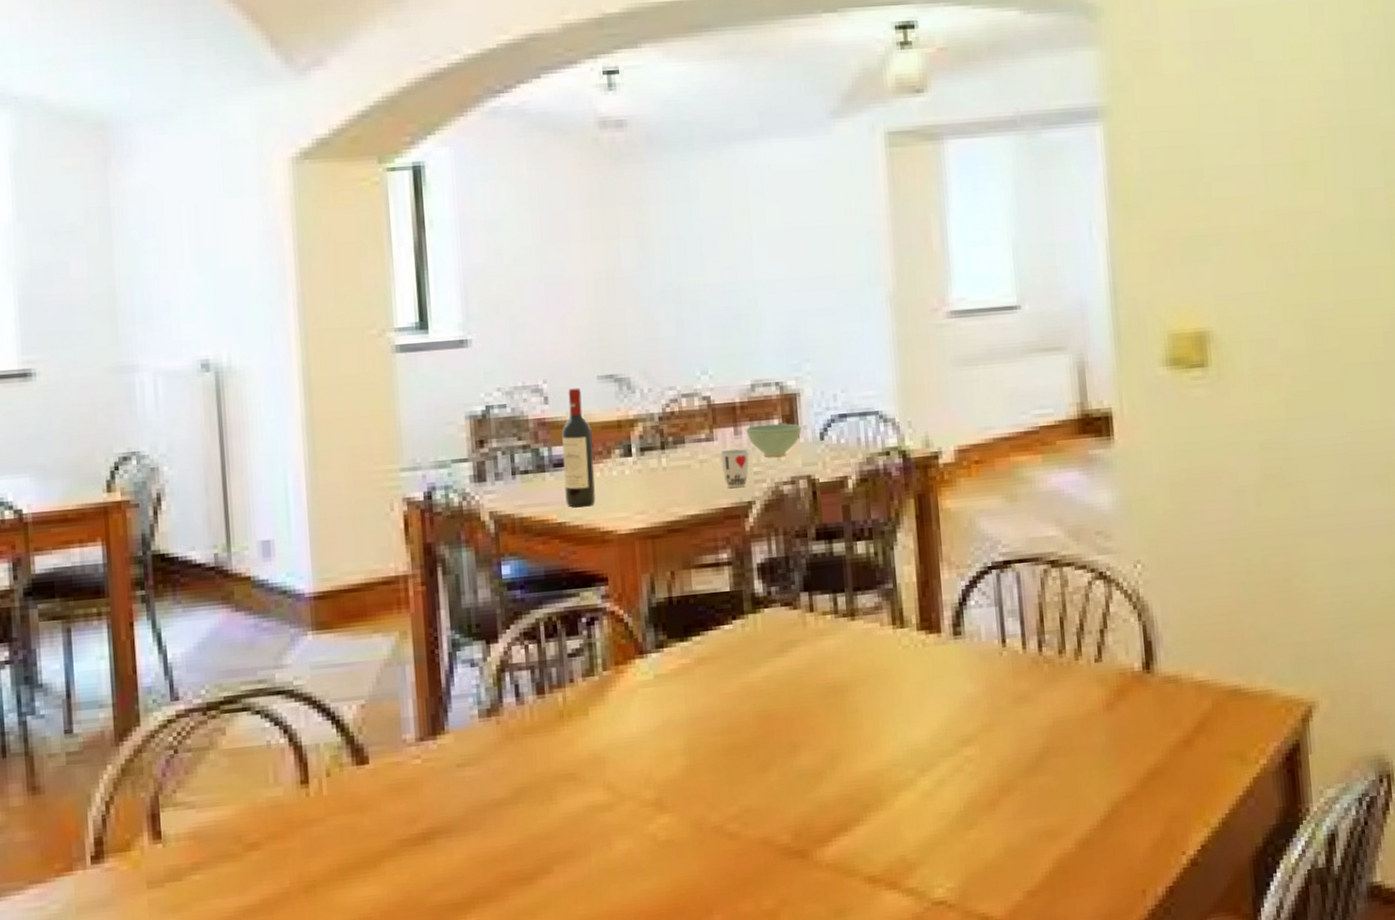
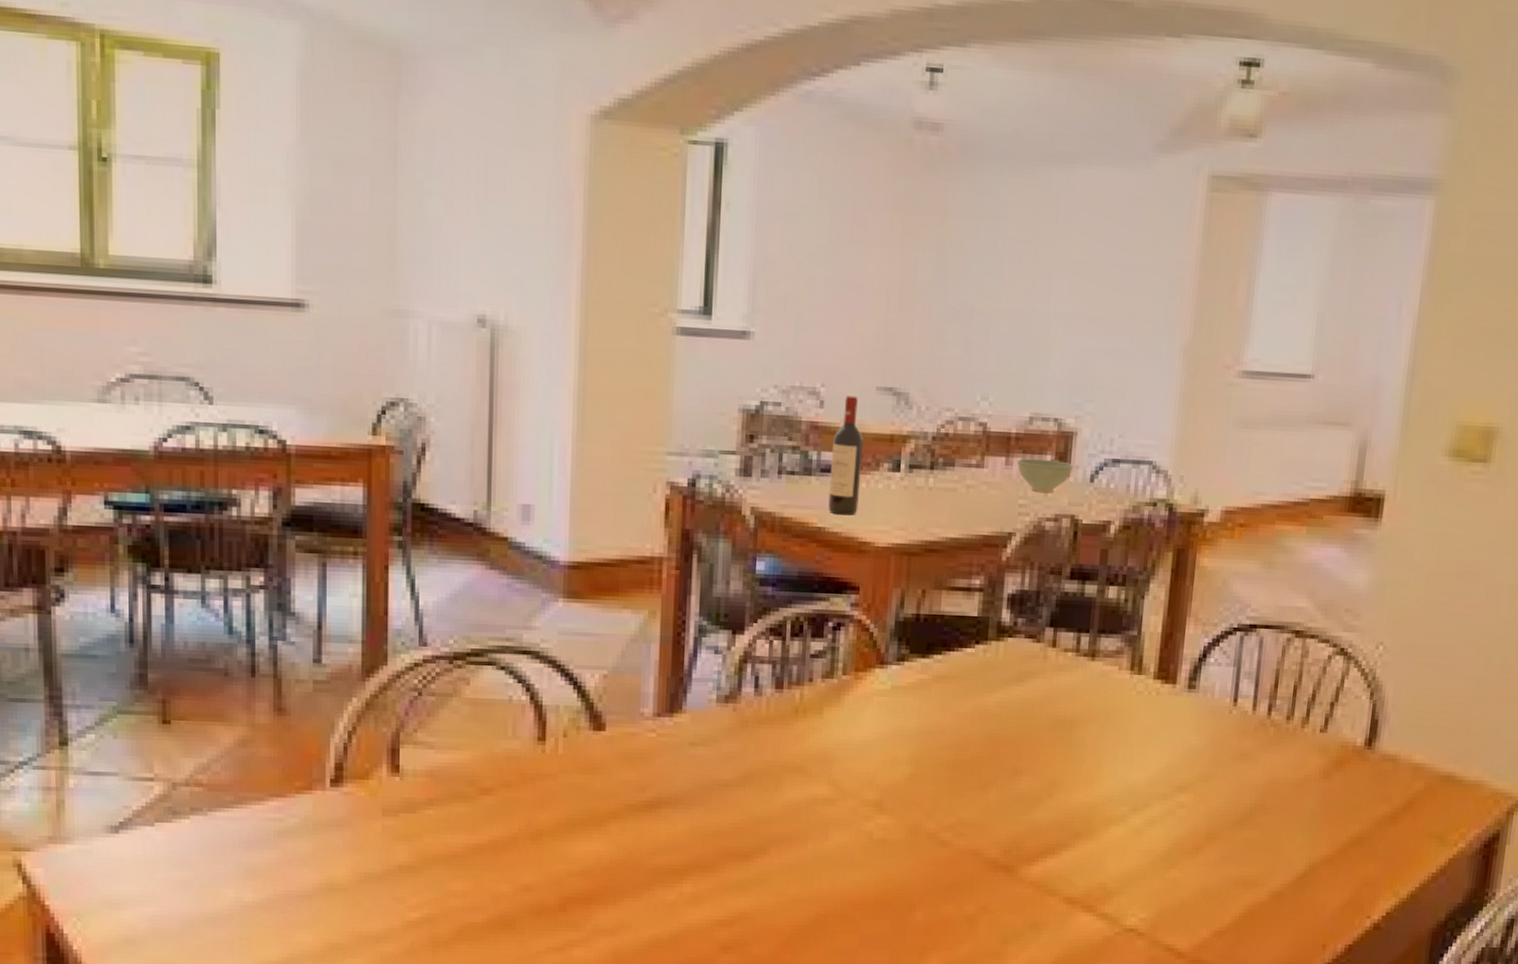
cup: present [720,449,750,489] -> none [987,479,1017,518]

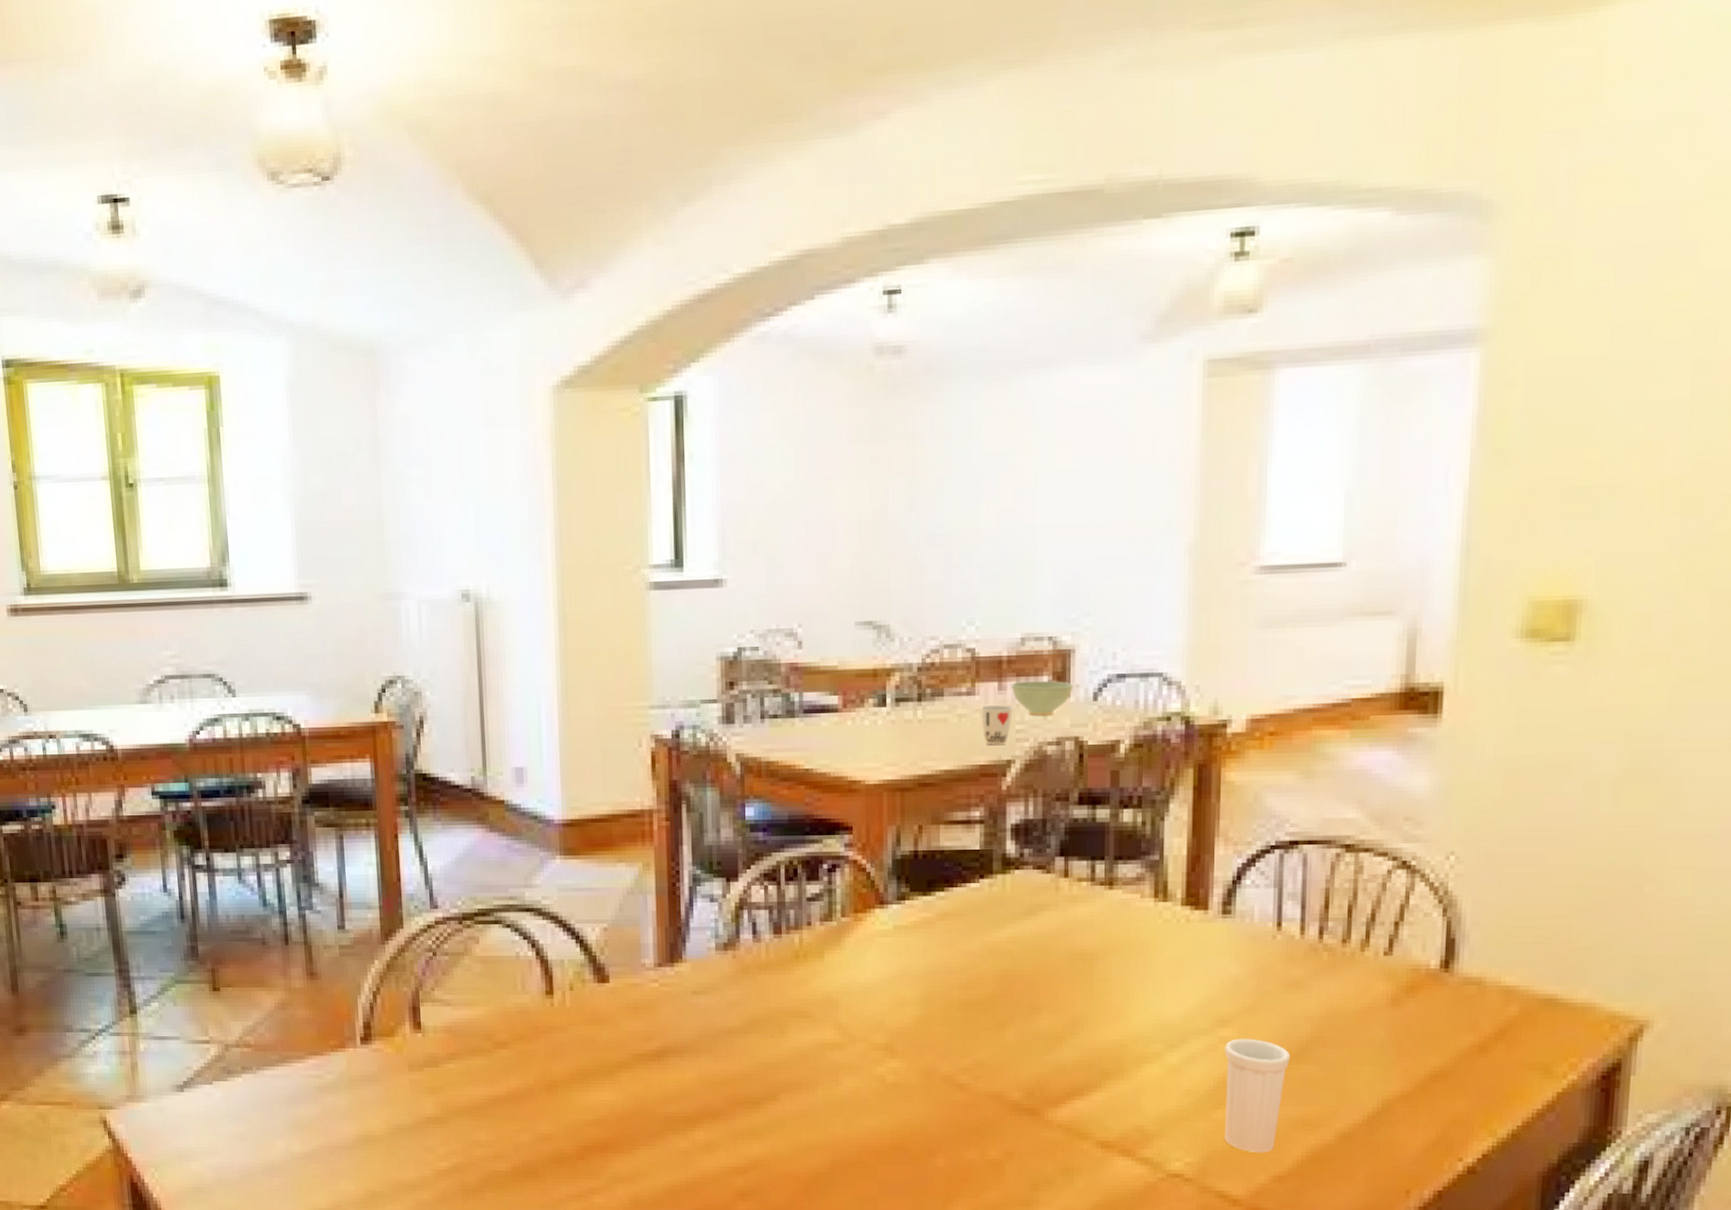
wine bottle: present [828,395,863,516] -> none [813,633,846,755]
cup: none [987,479,1017,518] -> present [981,705,1013,746]
cup: none [1175,804,1237,909] -> present [1224,1039,1291,1153]

